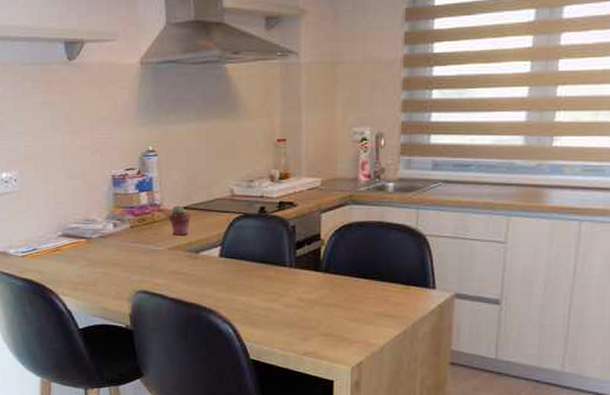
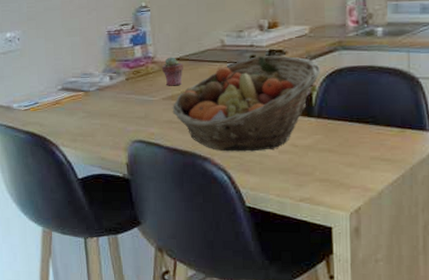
fruit basket: none [178,208,330,305] -> present [172,55,320,152]

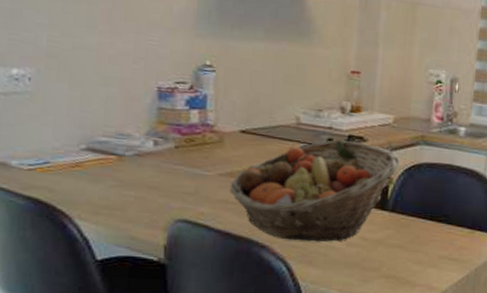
potted succulent: present [161,57,183,86] -> none [221,128,249,162]

